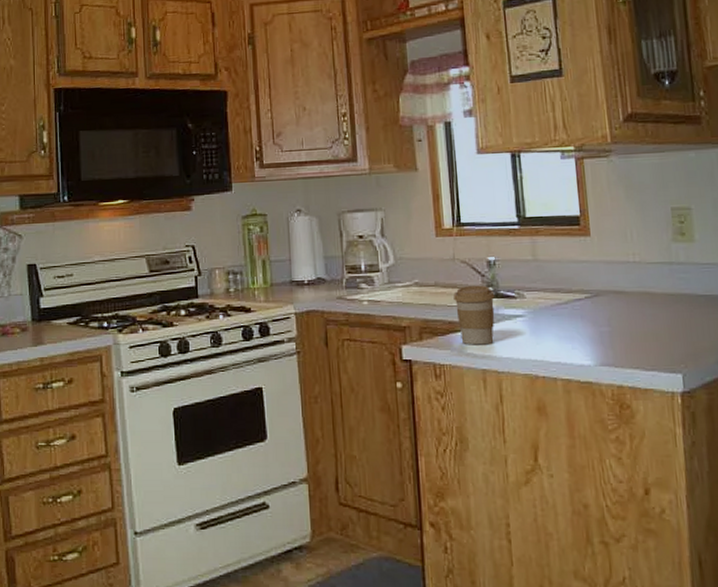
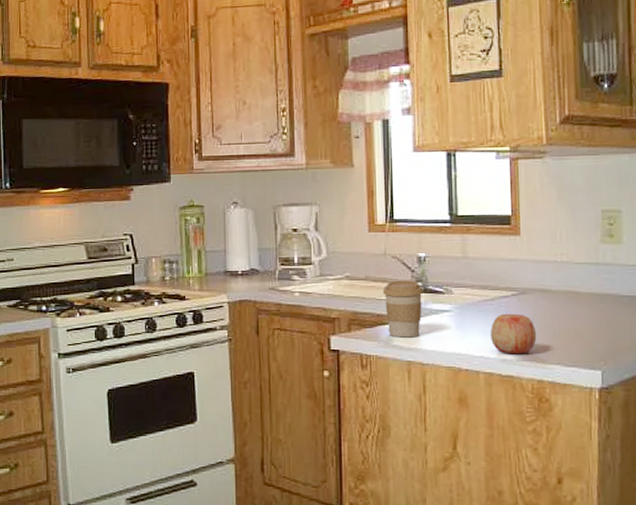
apple: none [566,317,614,358] -> present [491,313,537,353]

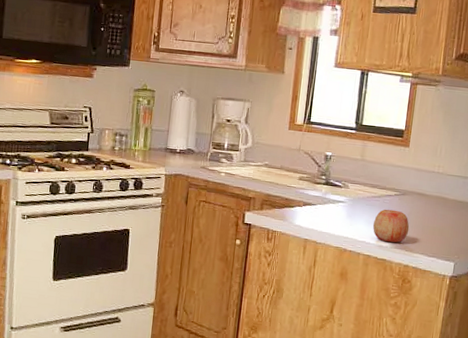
coffee cup: present [383,280,423,338] -> none [292,172,326,221]

